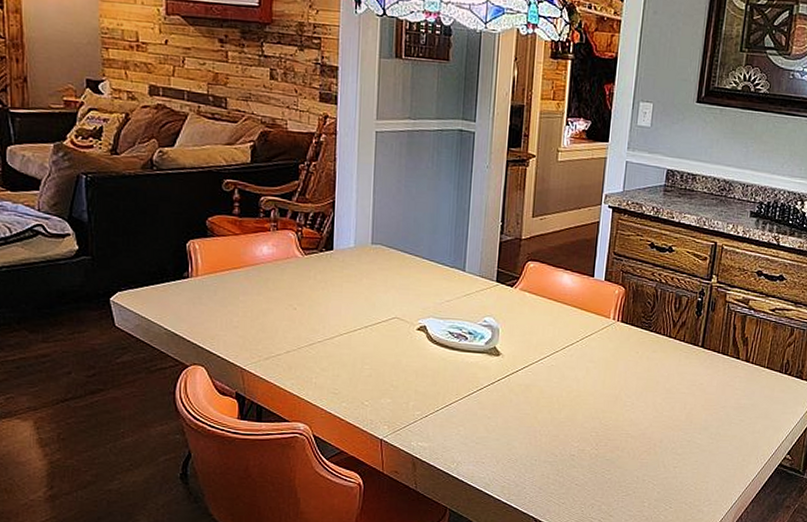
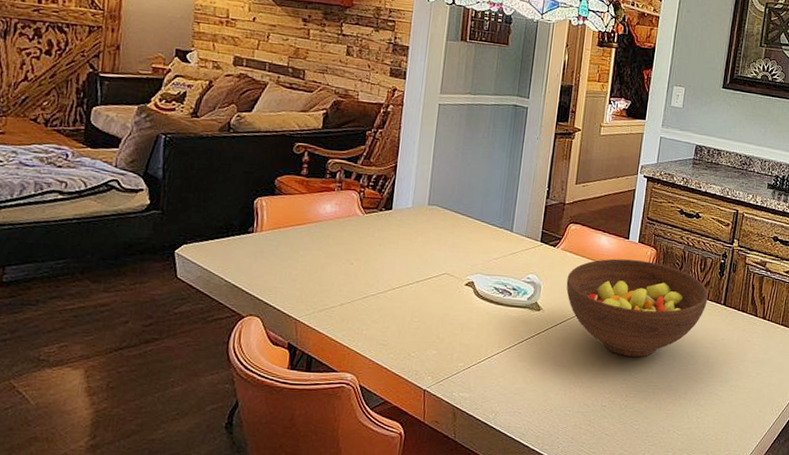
fruit bowl: none [526,298,684,404] -> present [566,258,708,357]

